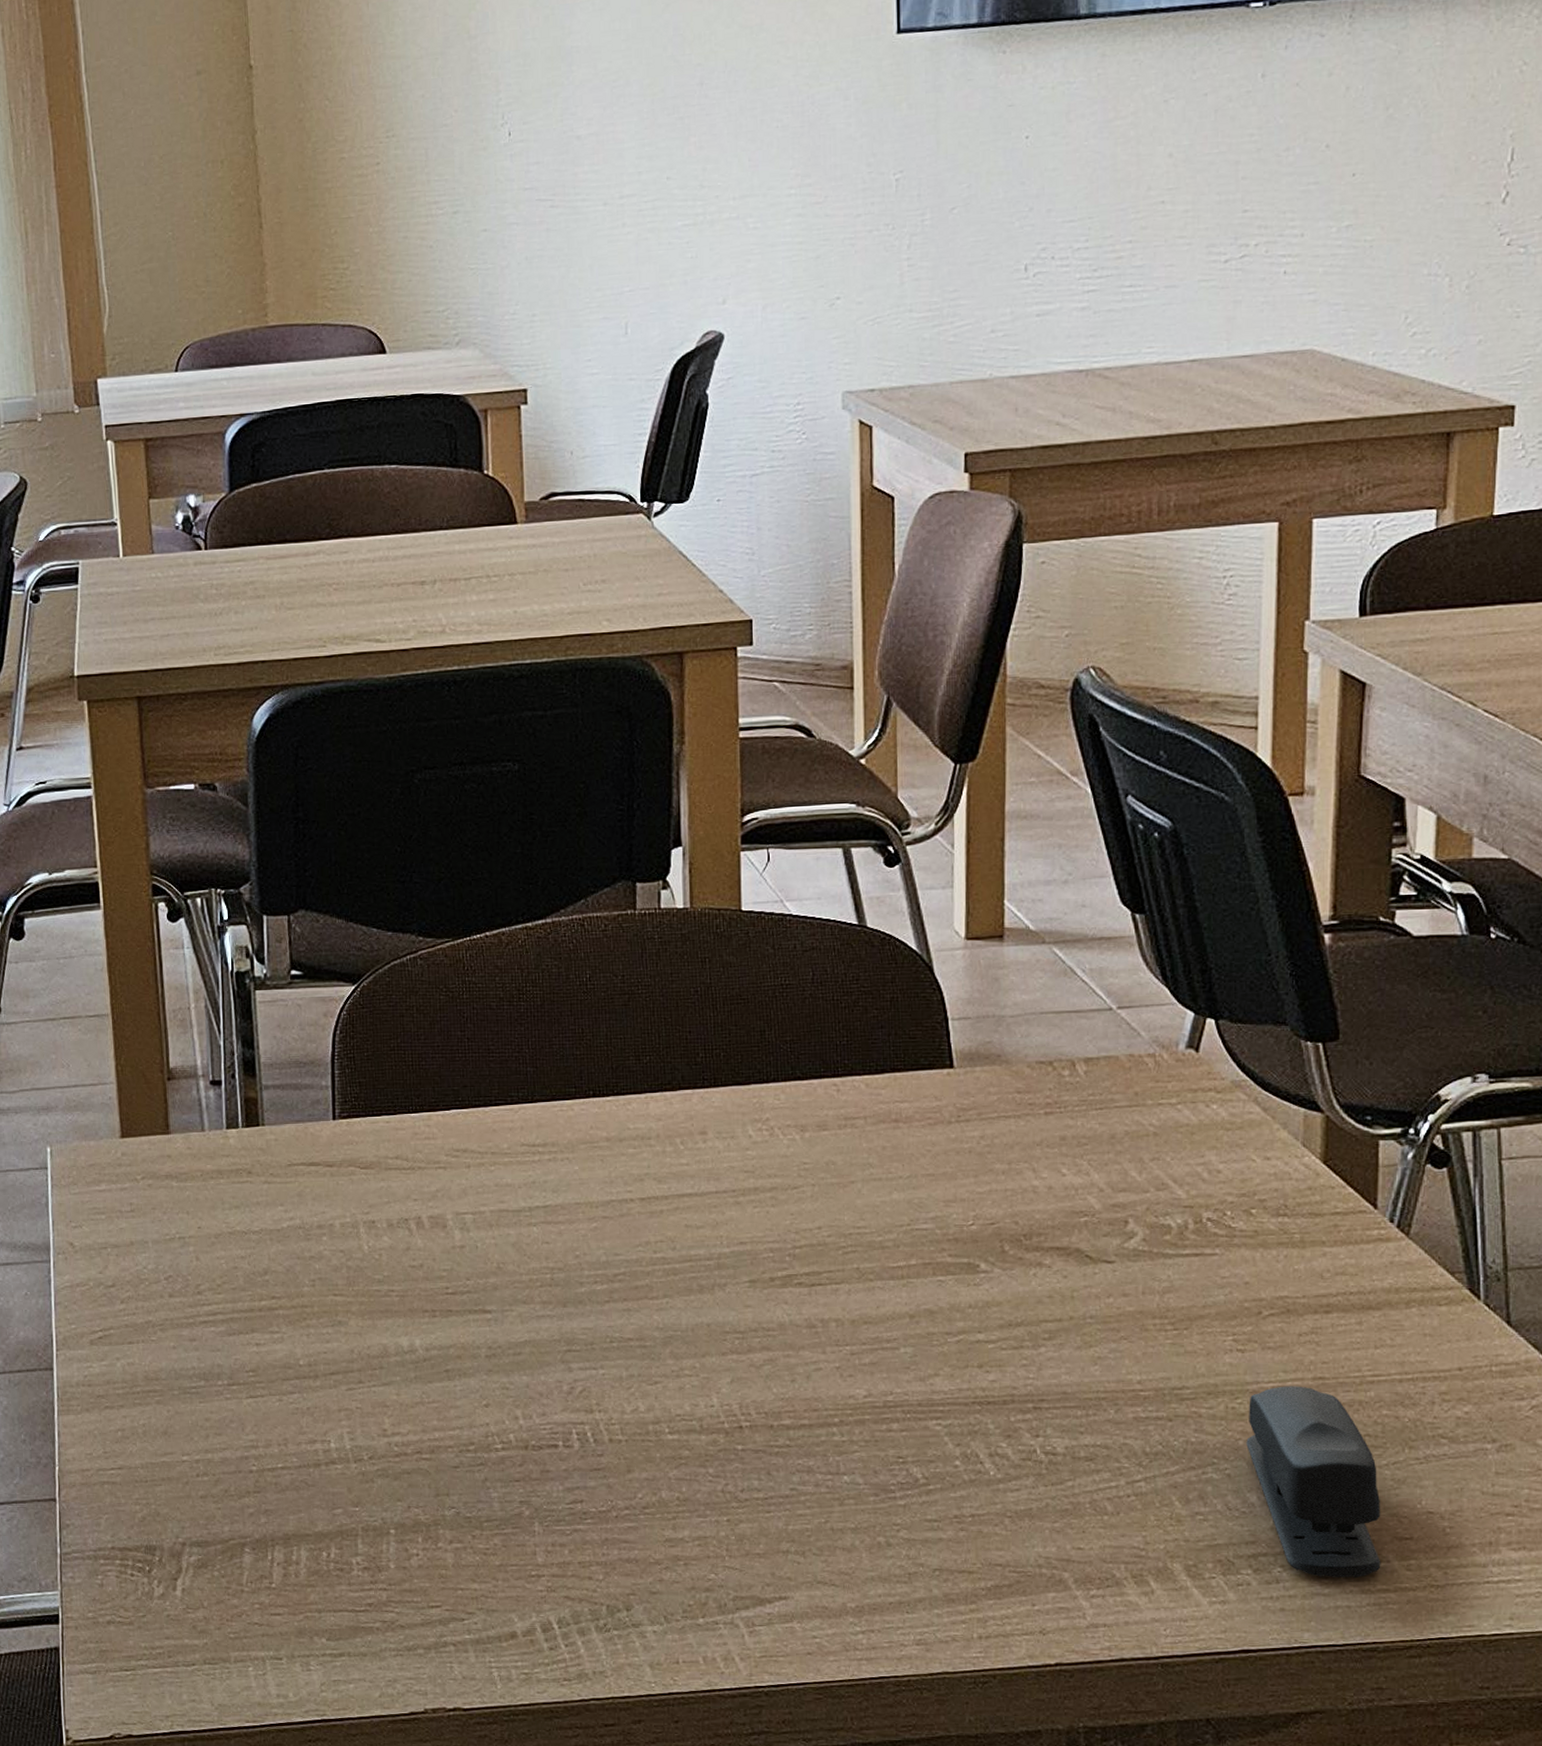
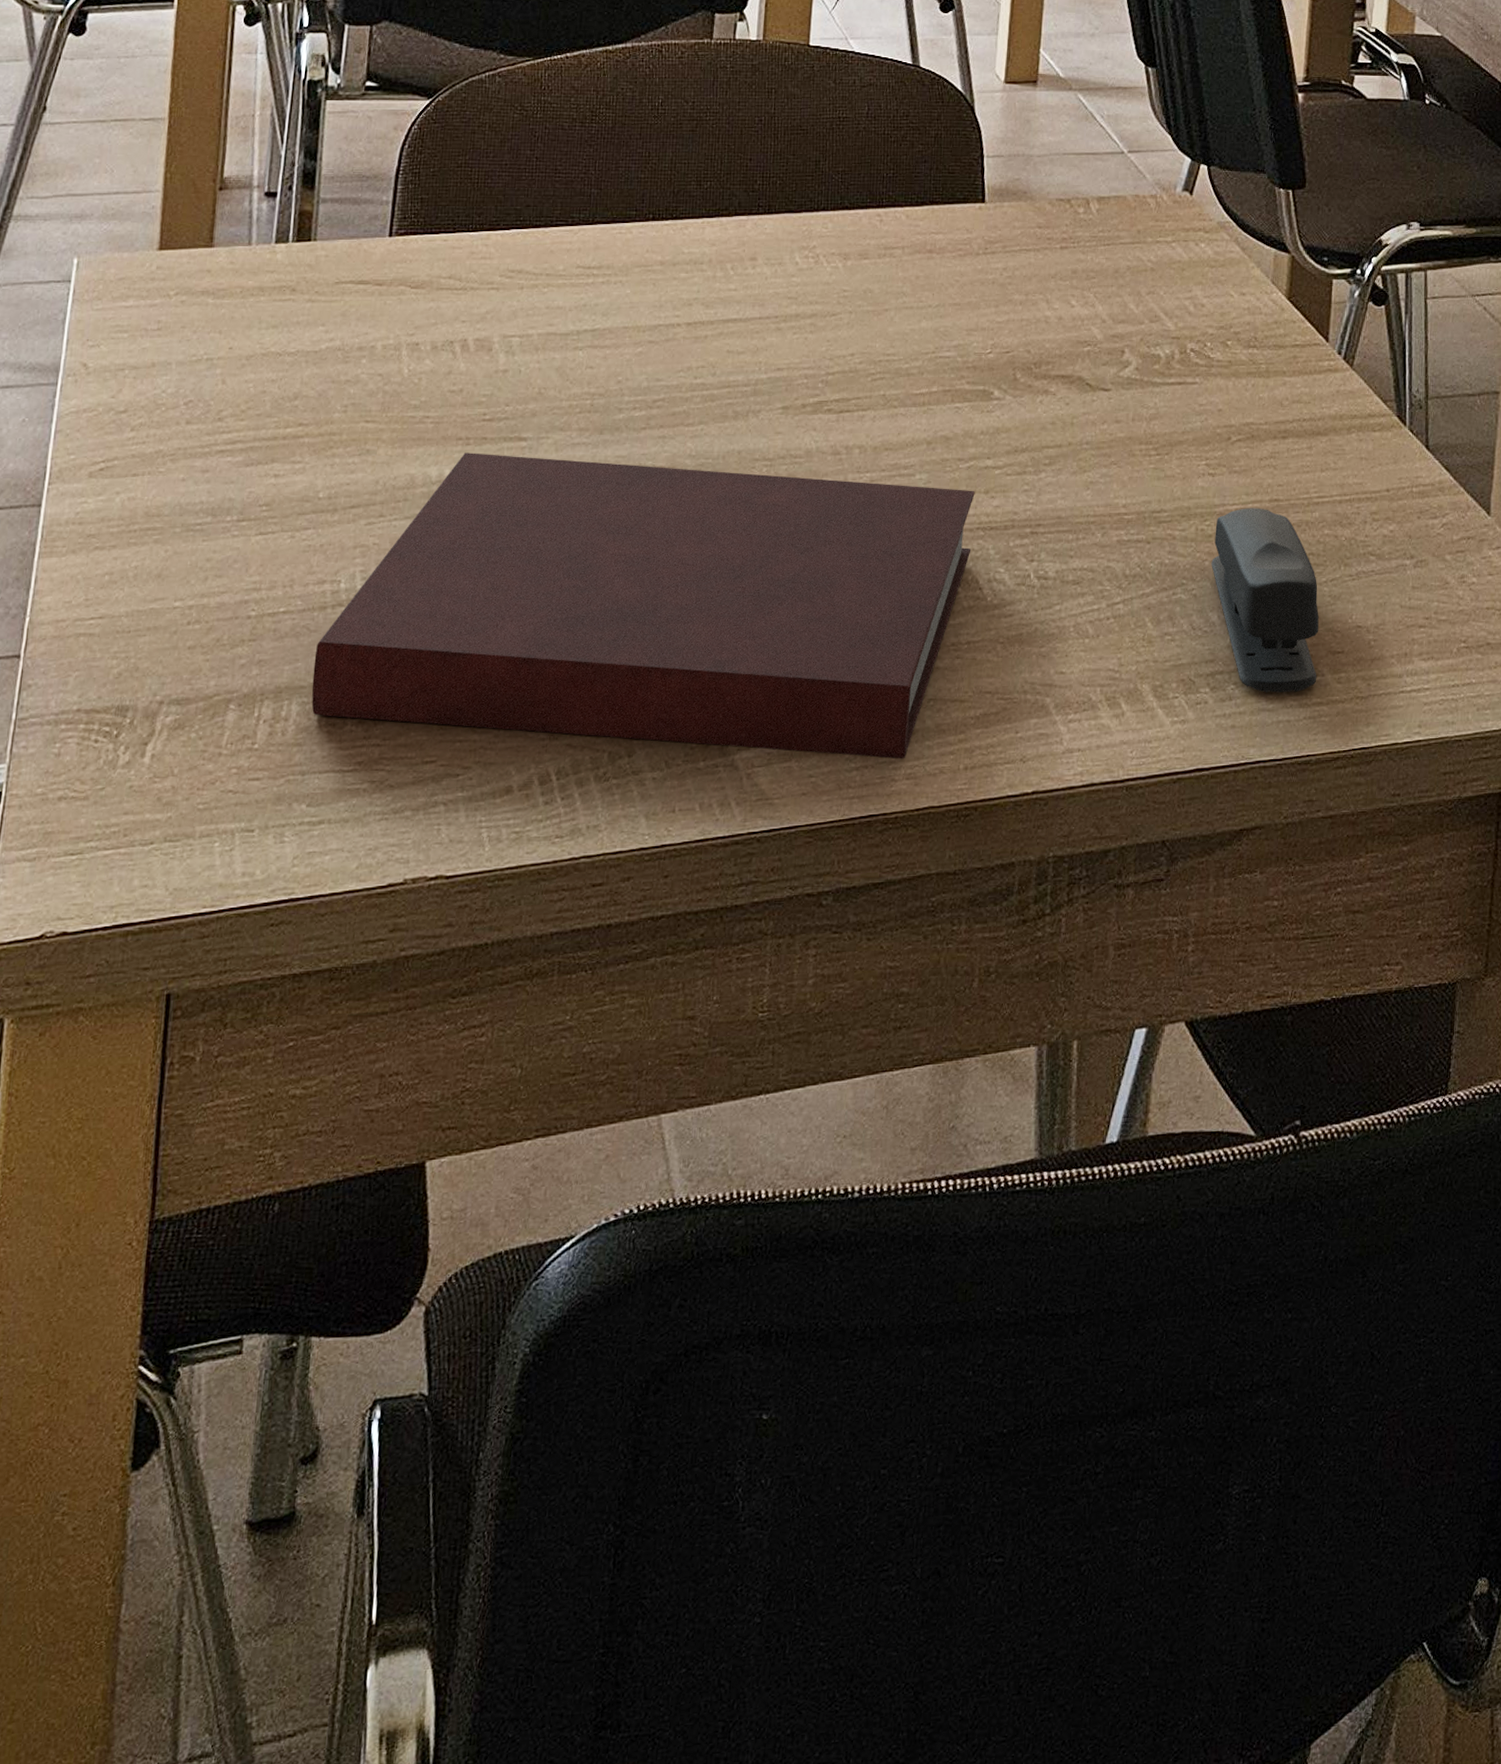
notebook: none [315,1324,968,1626] -> present [311,453,975,759]

